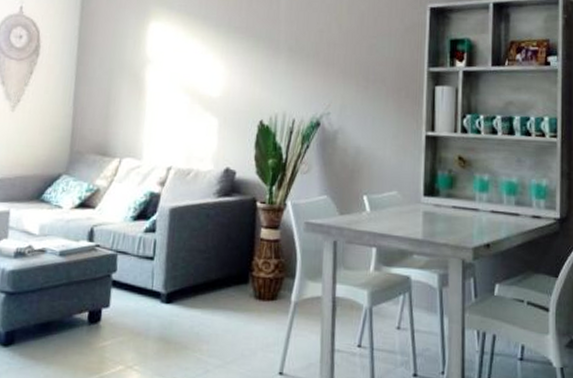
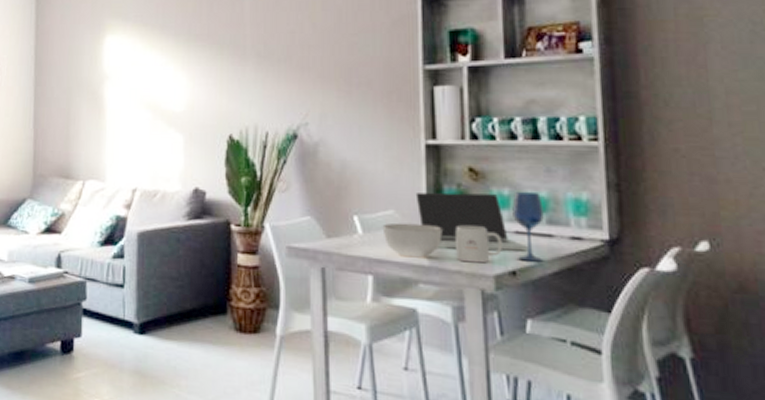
bowl: none [386,202,435,233] -> present [382,223,443,258]
laptop: none [415,176,500,228] -> present [415,192,528,251]
mug: none [445,205,482,237] -> present [456,226,504,263]
wineglass: none [490,177,513,236] -> present [512,191,544,262]

